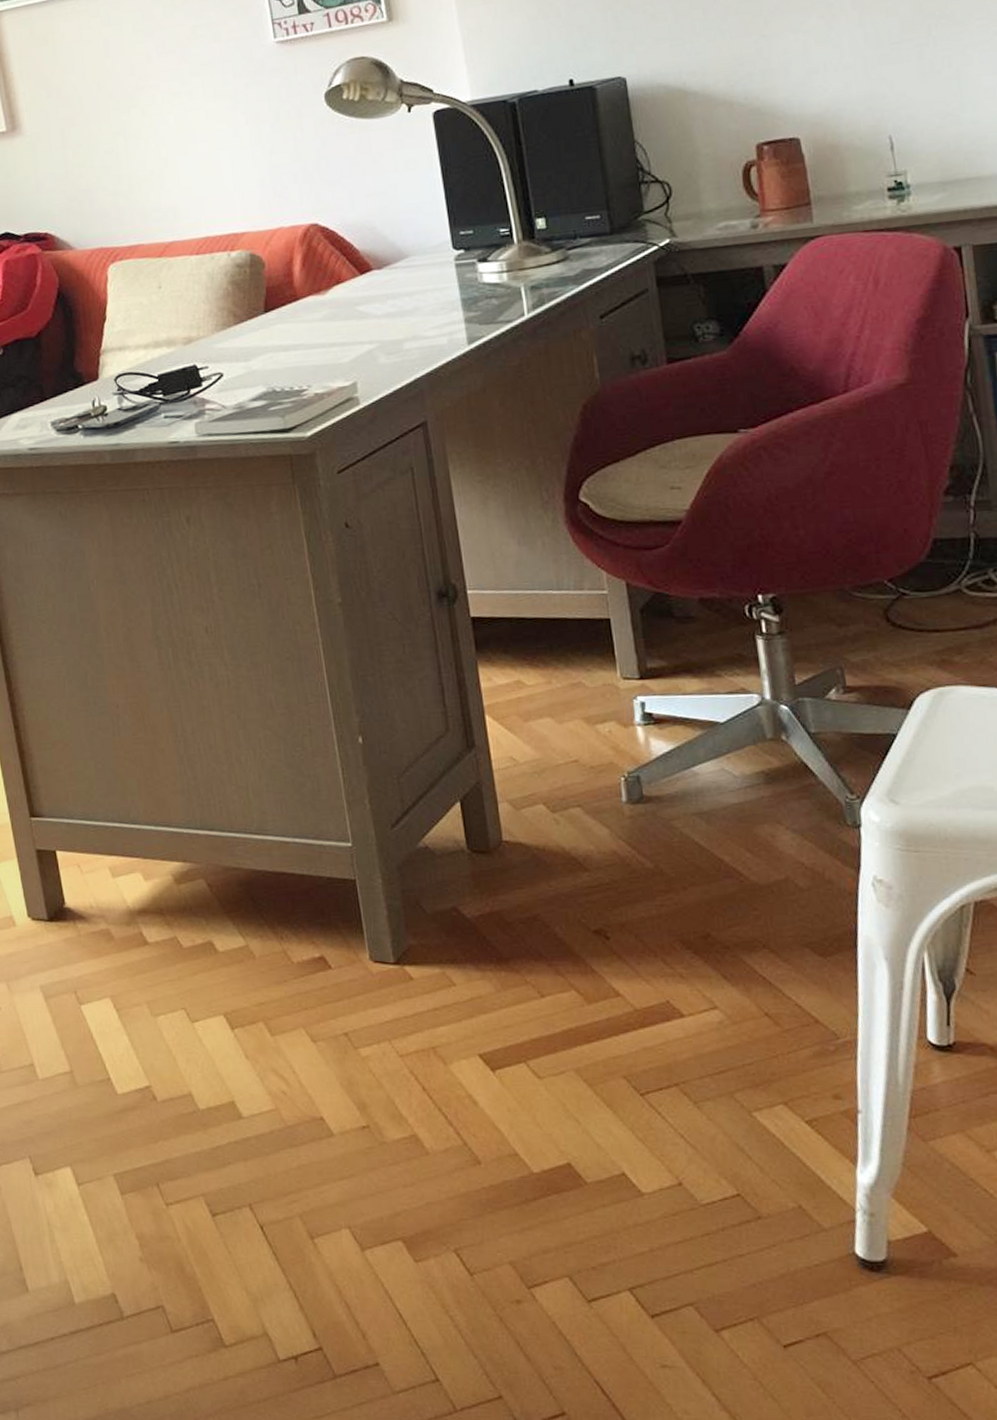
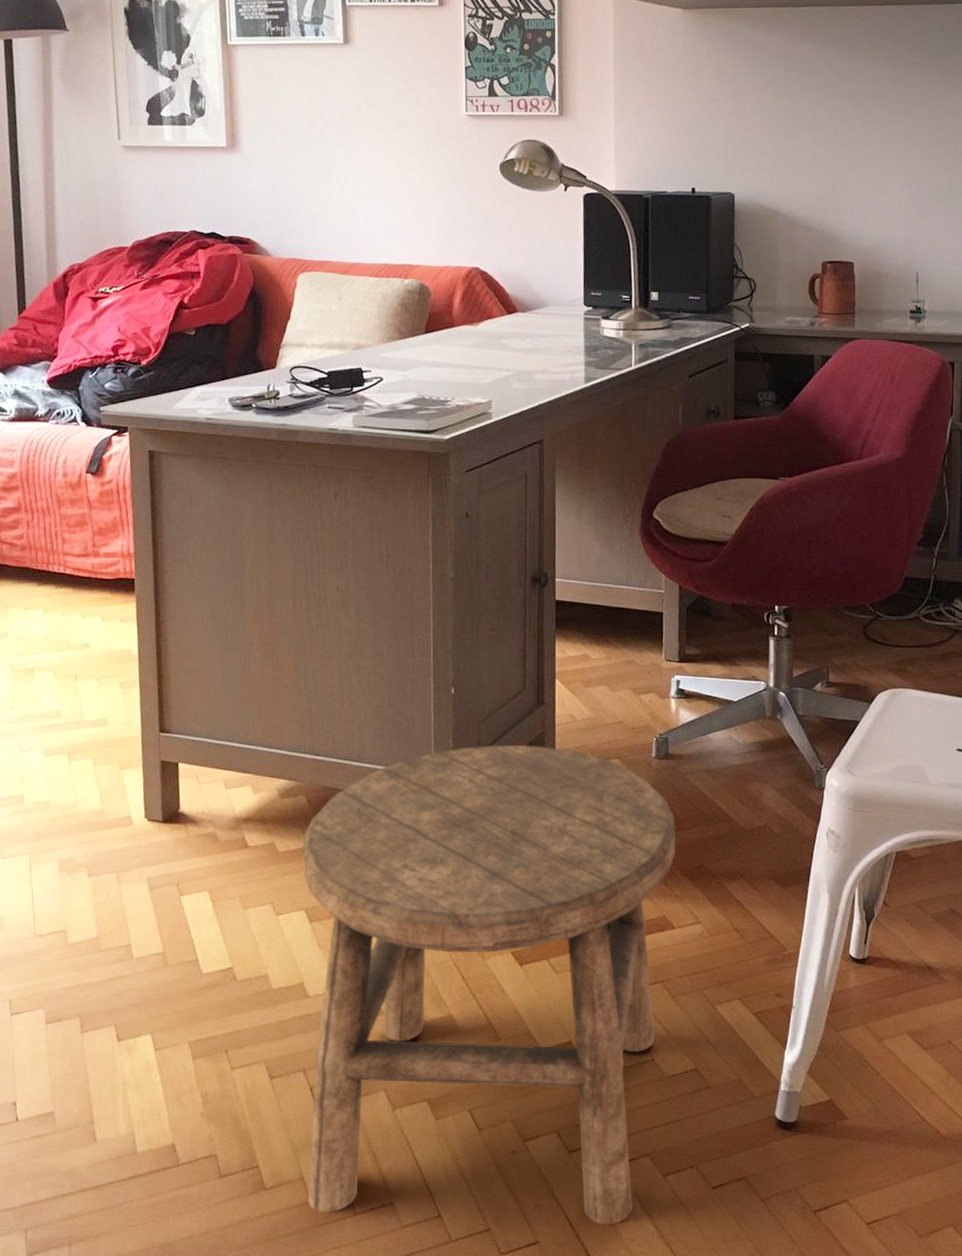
stool: none [209,798,681,1393] -> present [302,744,676,1225]

